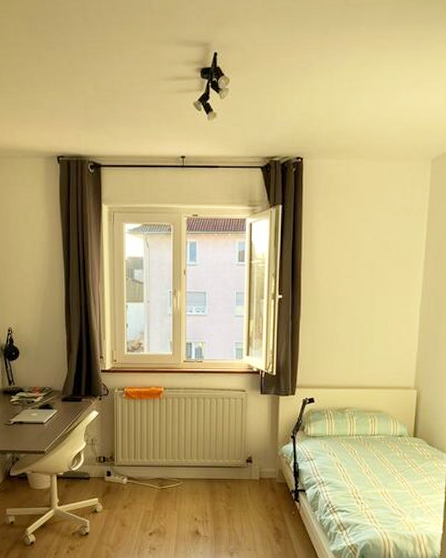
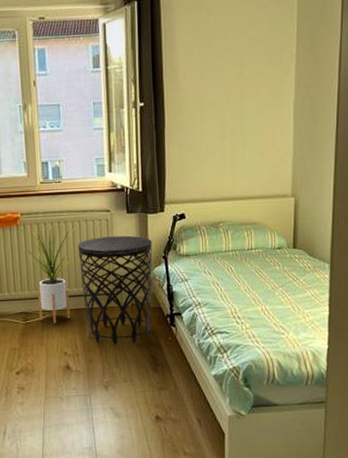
house plant: none [164,394,213,491] -> present [23,218,78,324]
side table: none [213,414,282,515] -> present [77,235,153,345]

